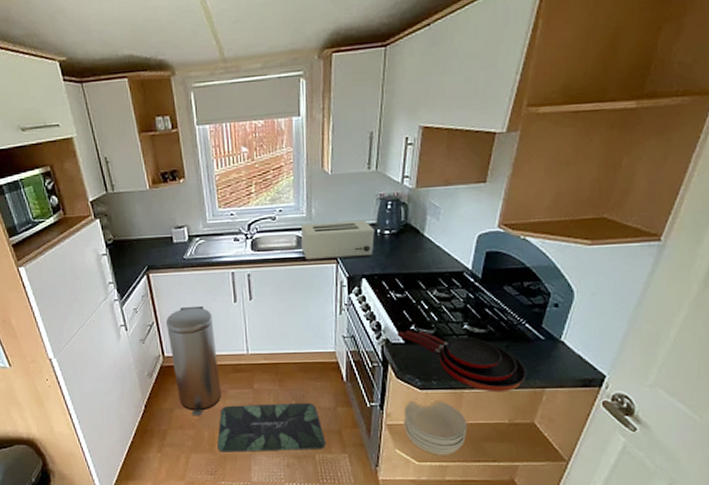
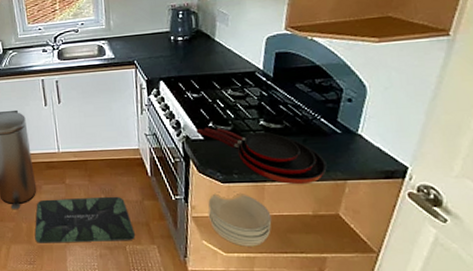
toaster: present [300,220,375,261] -> none [101,28,169,67]

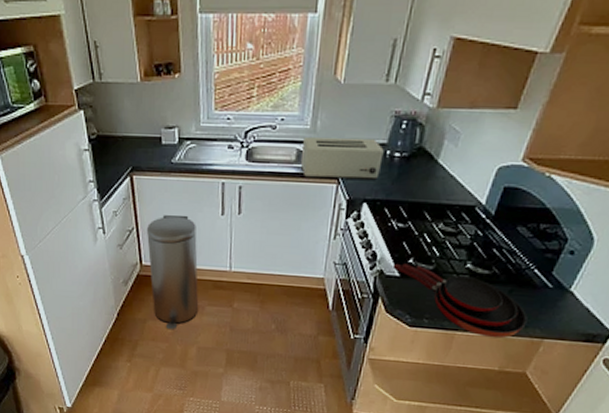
doormat: present [34,197,135,243] -> none [189,322,302,376]
toaster: none [101,28,169,67] -> present [300,137,384,181]
bowl: present [208,191,272,247] -> none [386,335,455,397]

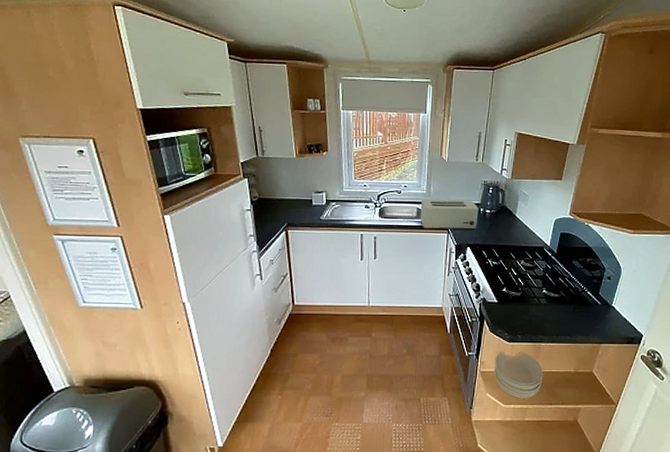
pedal bin: present [146,215,199,330] -> none [298,261,343,361]
bowl: none [386,335,455,397] -> present [494,350,543,399]
frying pan: present [392,263,528,339] -> none [492,292,588,346]

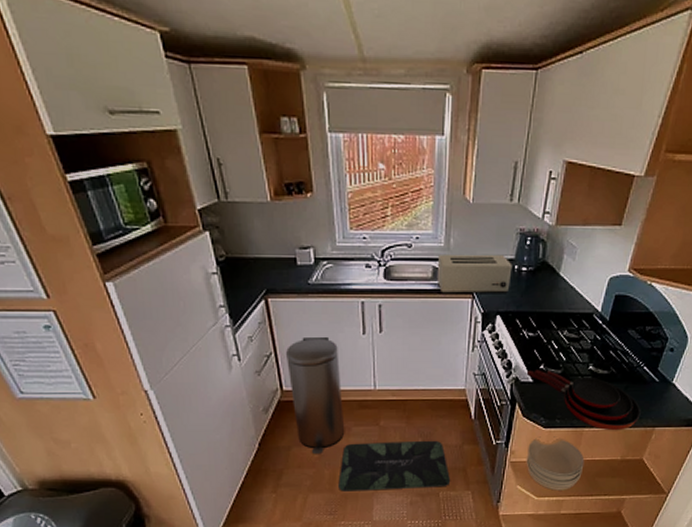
pedal bin: none [298,261,343,361] -> present [285,336,345,455]
doormat: none [335,351,429,395] -> present [338,441,450,492]
frying pan: none [492,292,588,346] -> present [526,370,641,431]

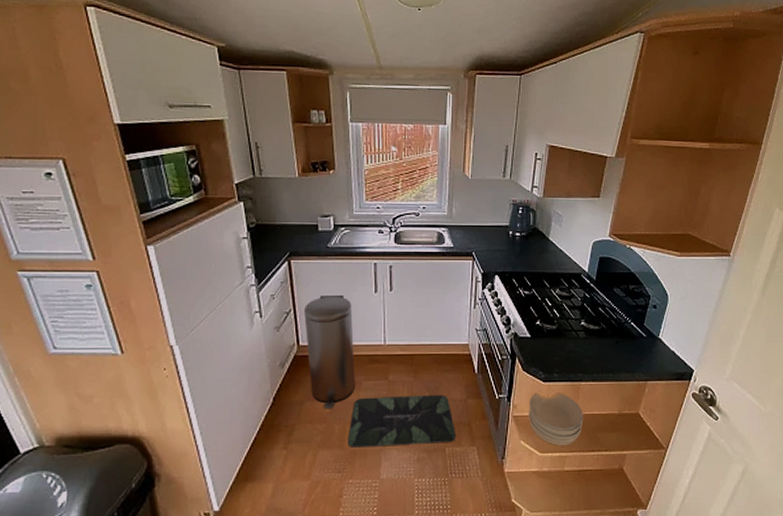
toaster: present [436,254,512,294] -> none [441,221,507,257]
frying pan: present [526,370,641,431] -> none [524,325,633,385]

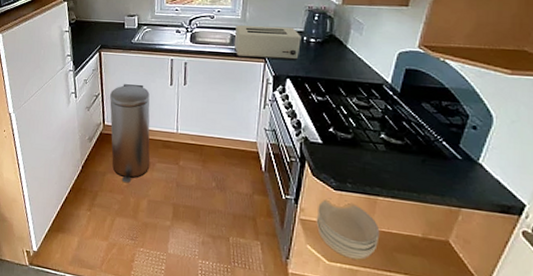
doormat: present [348,395,455,448] -> none [141,177,240,232]
toaster: none [441,221,507,257] -> present [233,25,301,61]

